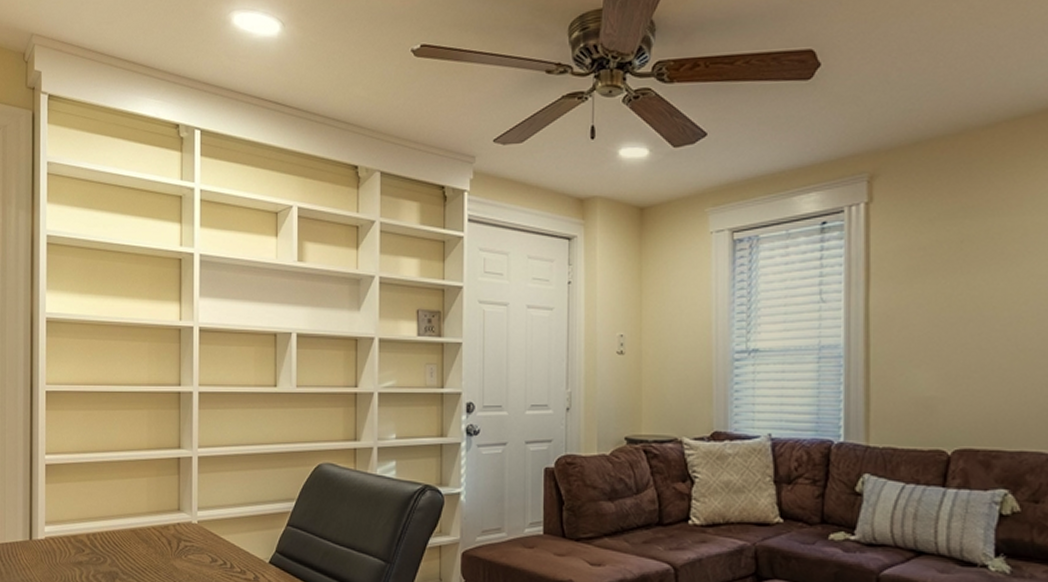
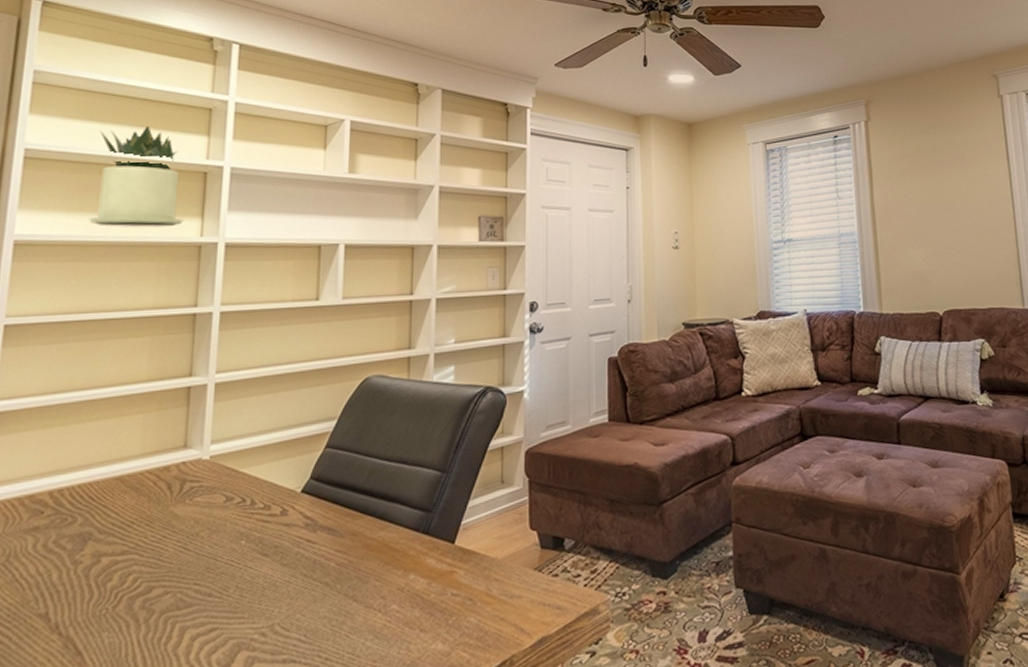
planter: none [95,214,166,310] -> present [87,126,184,228]

